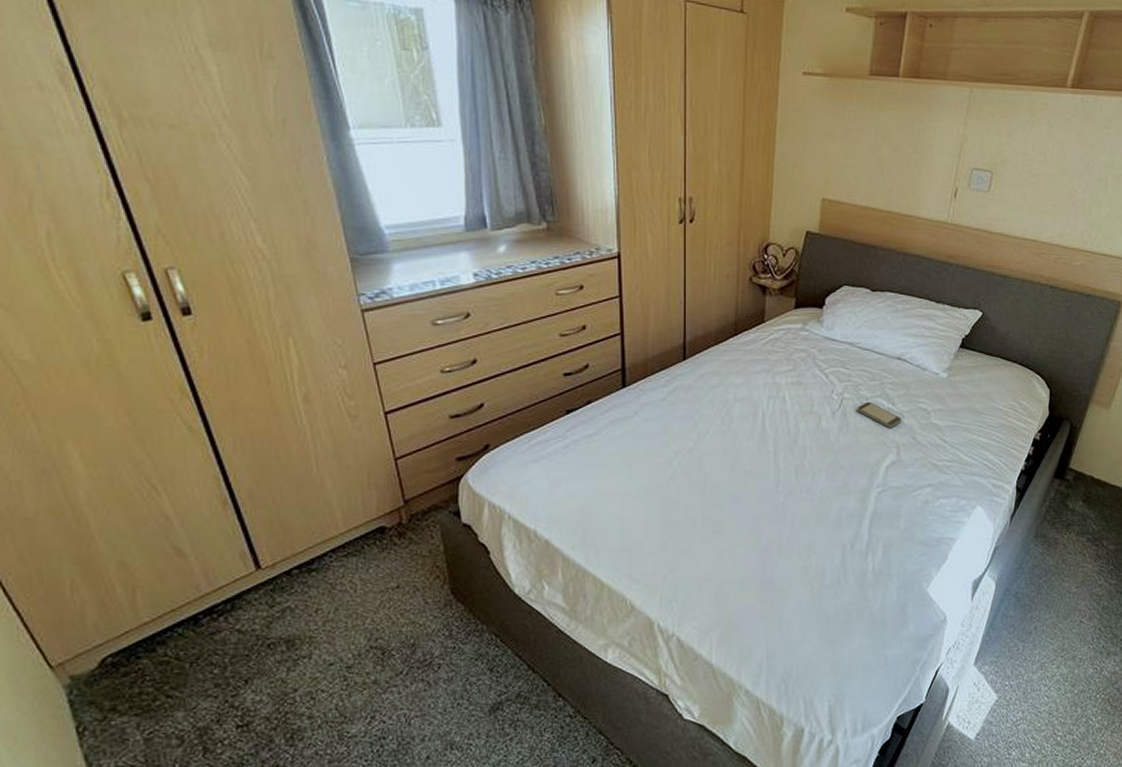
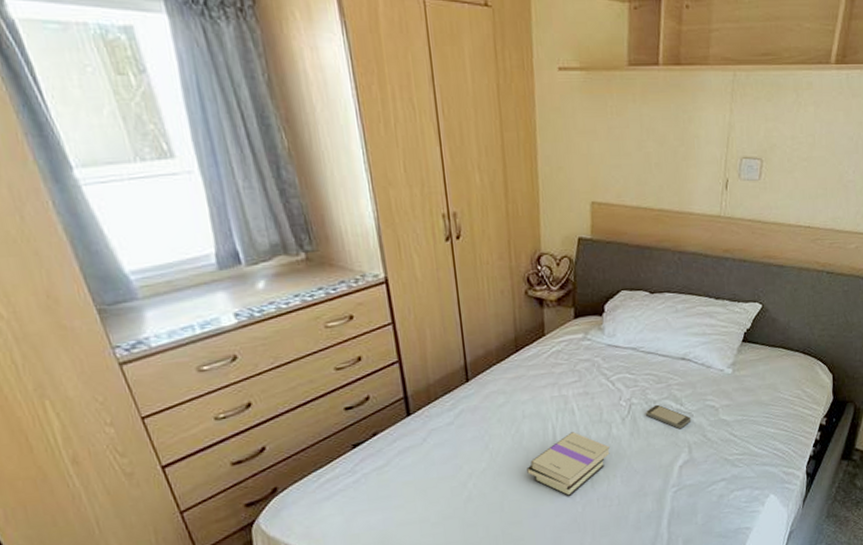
books: none [733,420,817,486] -> present [527,432,610,497]

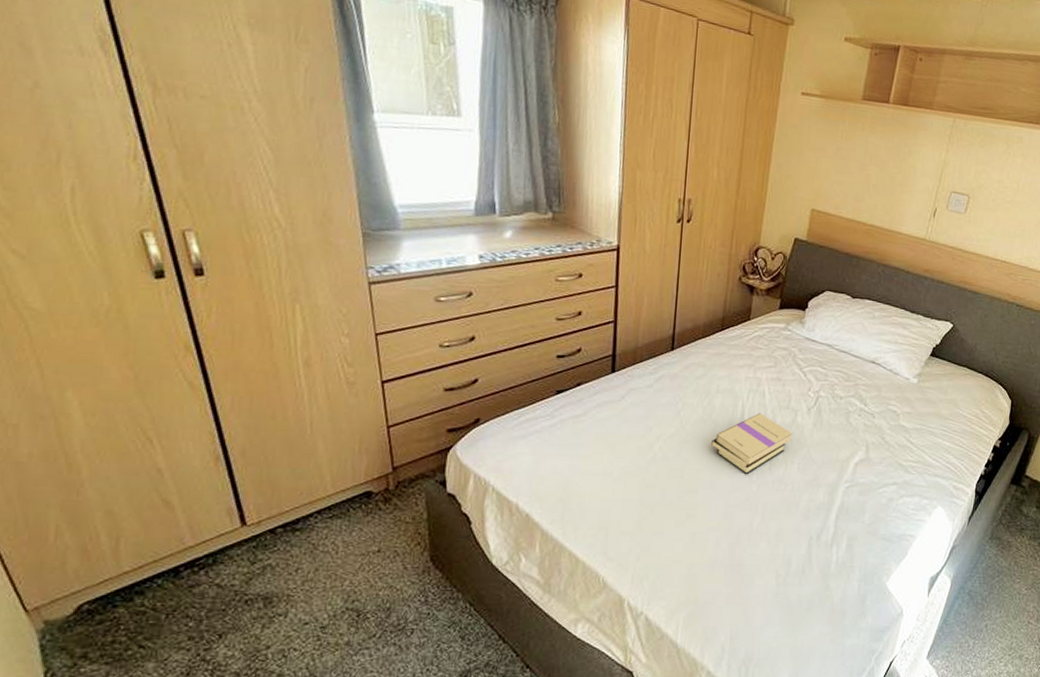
smartphone: present [646,404,691,429] -> none [831,400,873,428]

